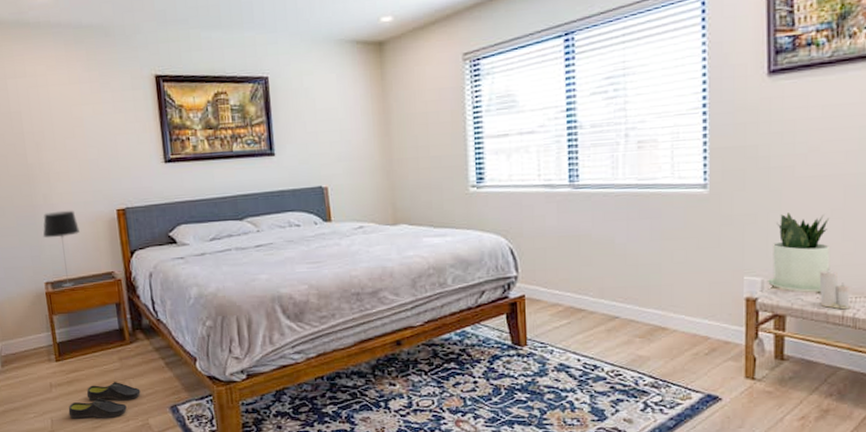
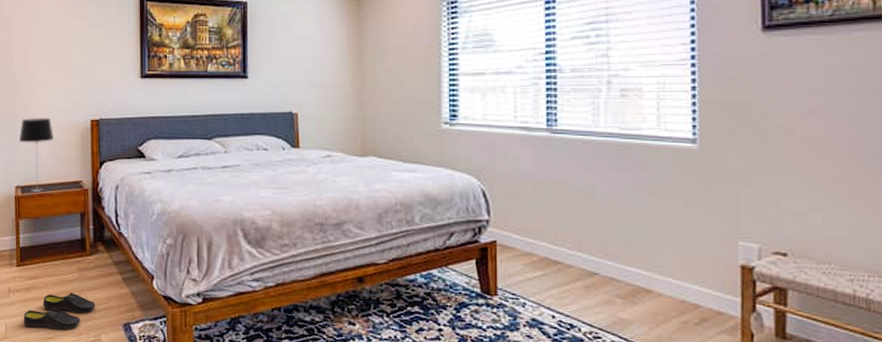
planter: present [766,212,831,293] -> none [764,176,838,267]
candle: present [819,268,850,310] -> none [825,240,862,289]

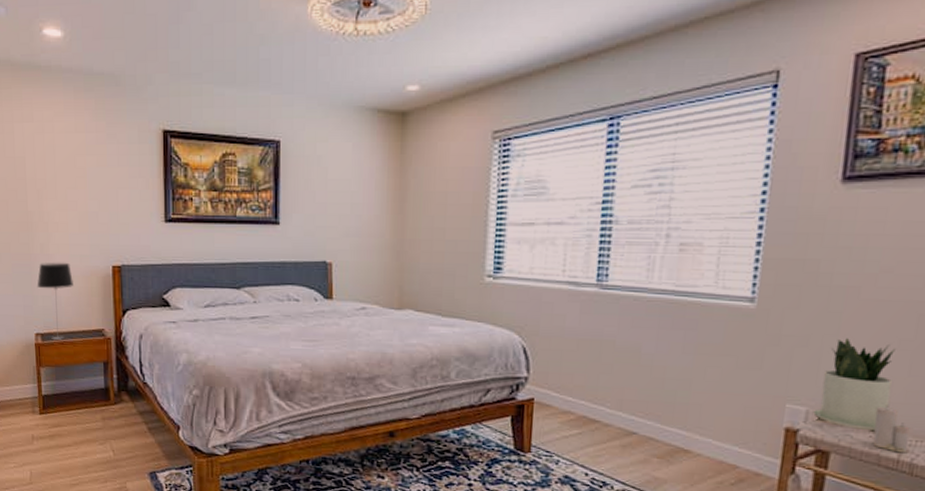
slipper: present [23,292,95,330] -> none [48,440,121,477]
planter: none [764,176,838,267] -> present [812,338,895,432]
candle: none [825,240,862,289] -> present [872,404,910,453]

